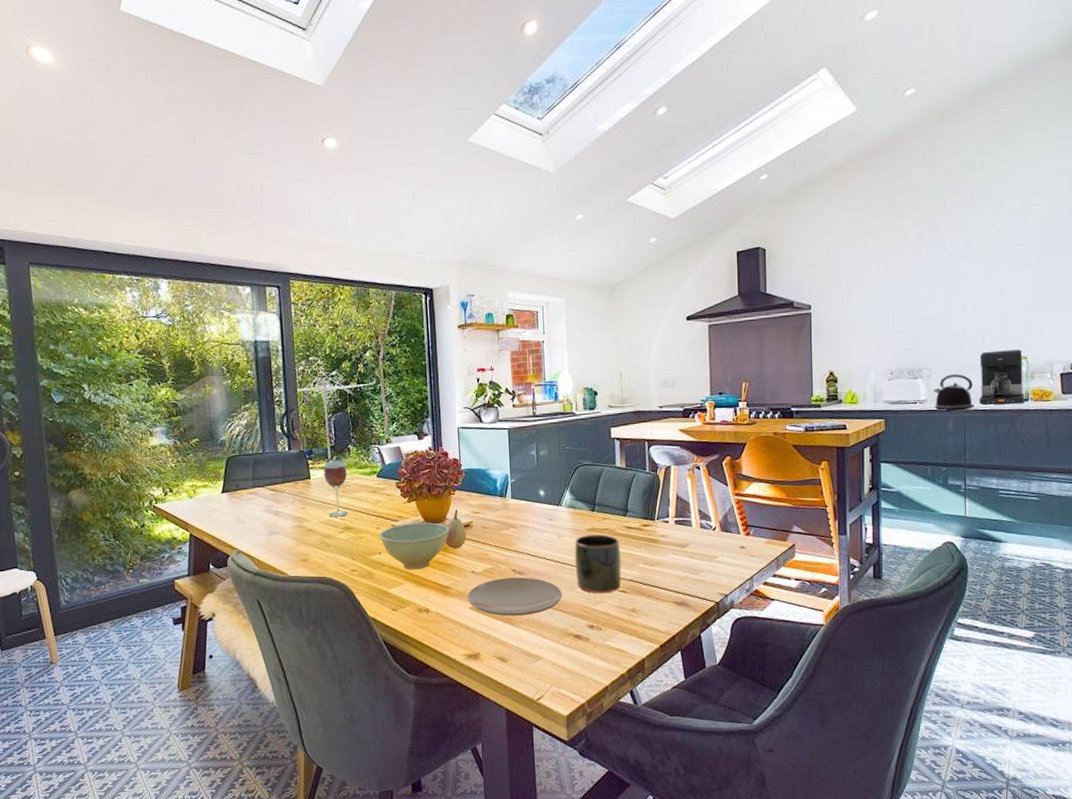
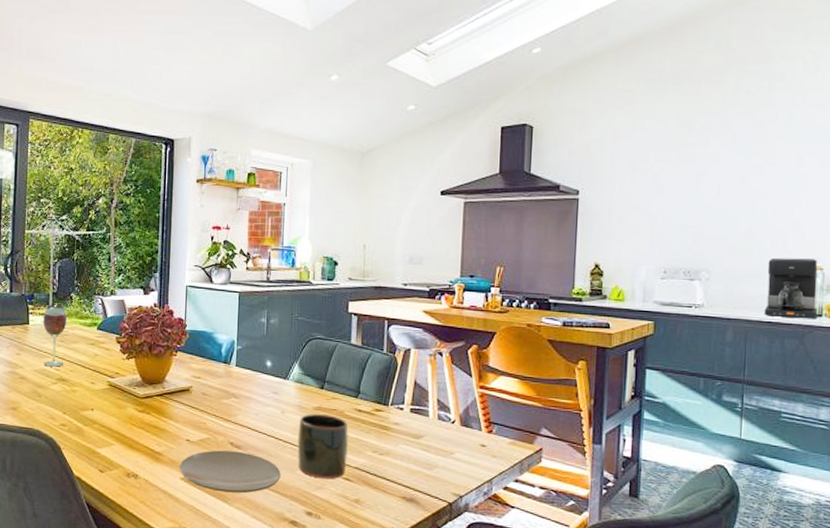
bowl: present [379,522,449,570] -> none [93,381,167,432]
fruit: present [445,510,467,549] -> none [162,372,185,414]
kettle: present [932,374,974,411] -> none [711,279,758,319]

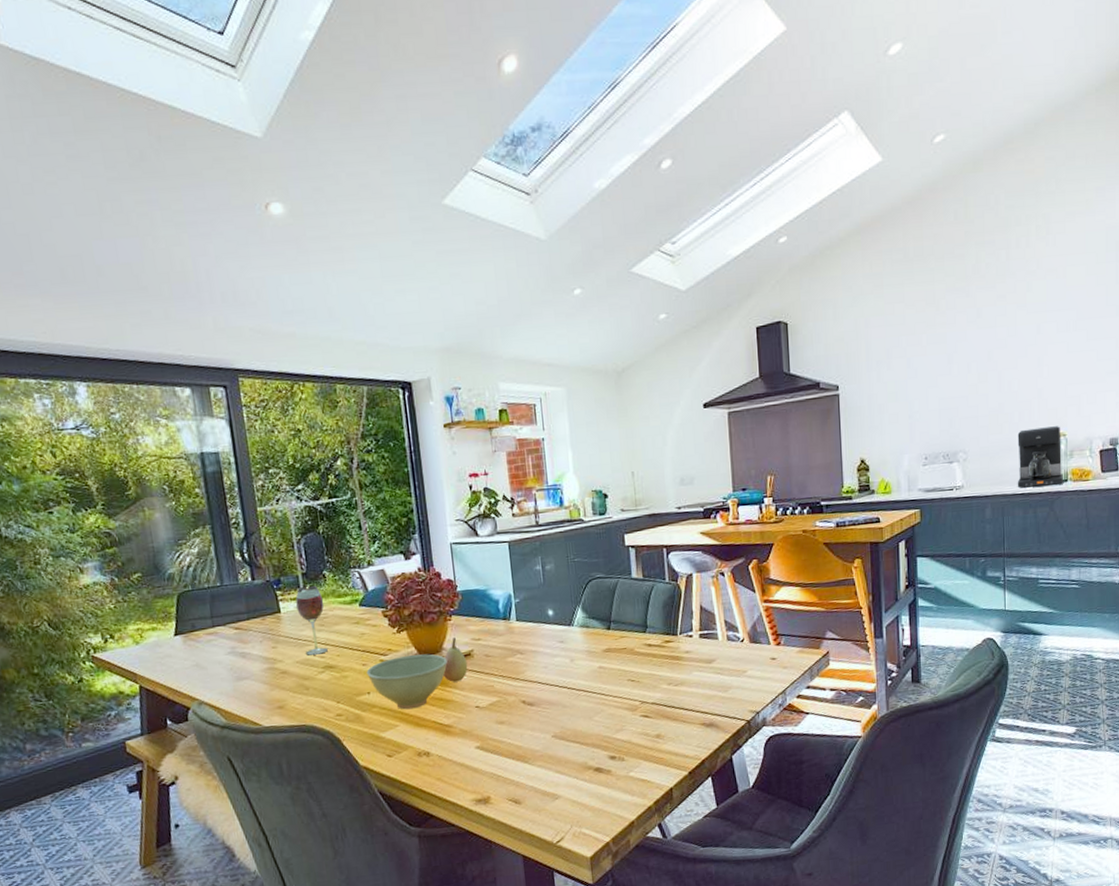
bowl: none [93,381,167,432] -> present [366,654,448,710]
fruit: none [162,372,185,414] -> present [443,637,468,682]
plate: present [180,450,281,494] -> none [473,708,579,754]
mug: present [297,414,348,479] -> none [590,654,643,721]

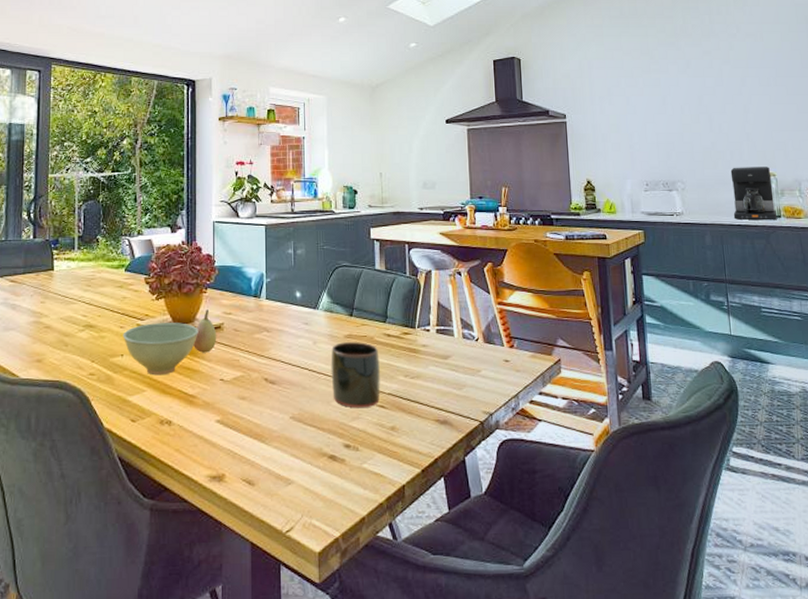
wineglass: present [295,585,328,656] -> none [69,248,94,313]
mug: none [590,654,643,721] -> present [331,342,380,408]

